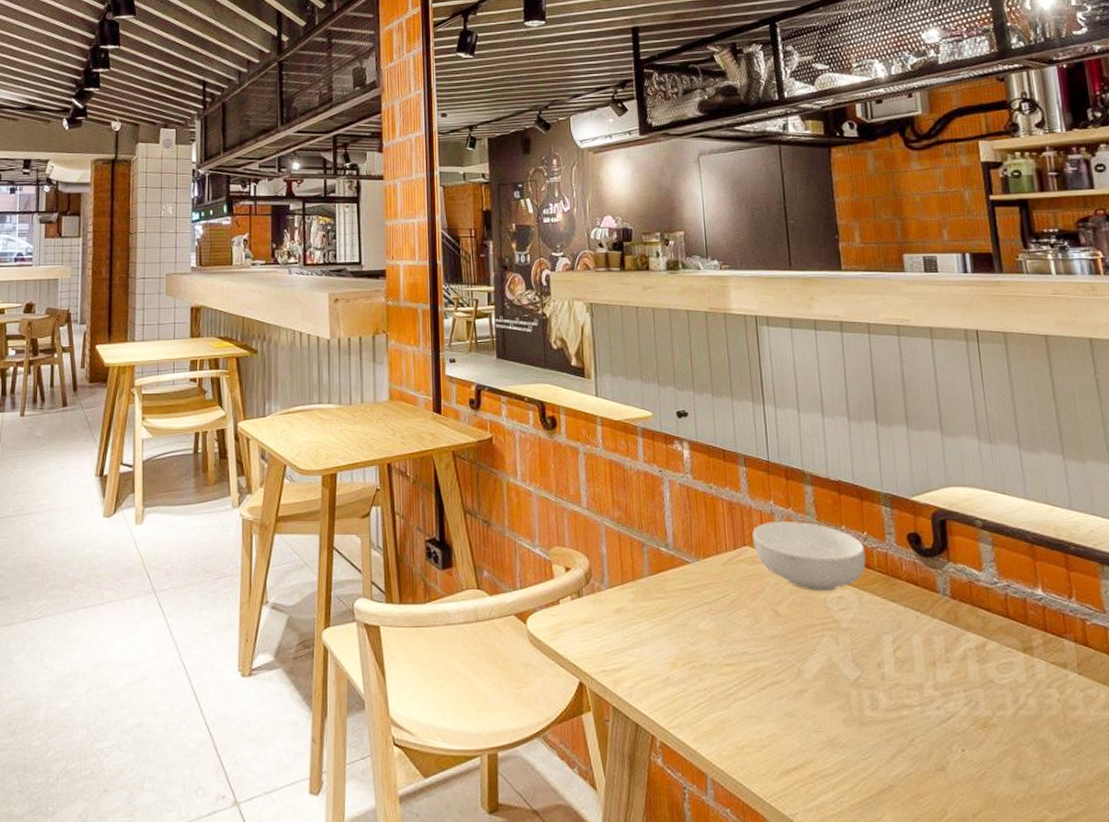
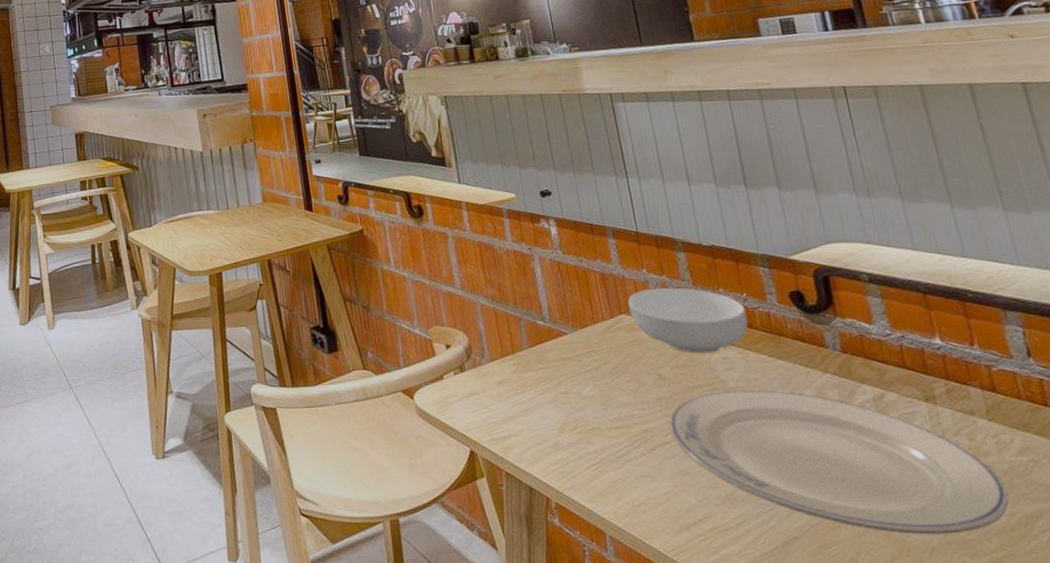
plate: none [781,631,1090,788] -> present [670,389,1009,535]

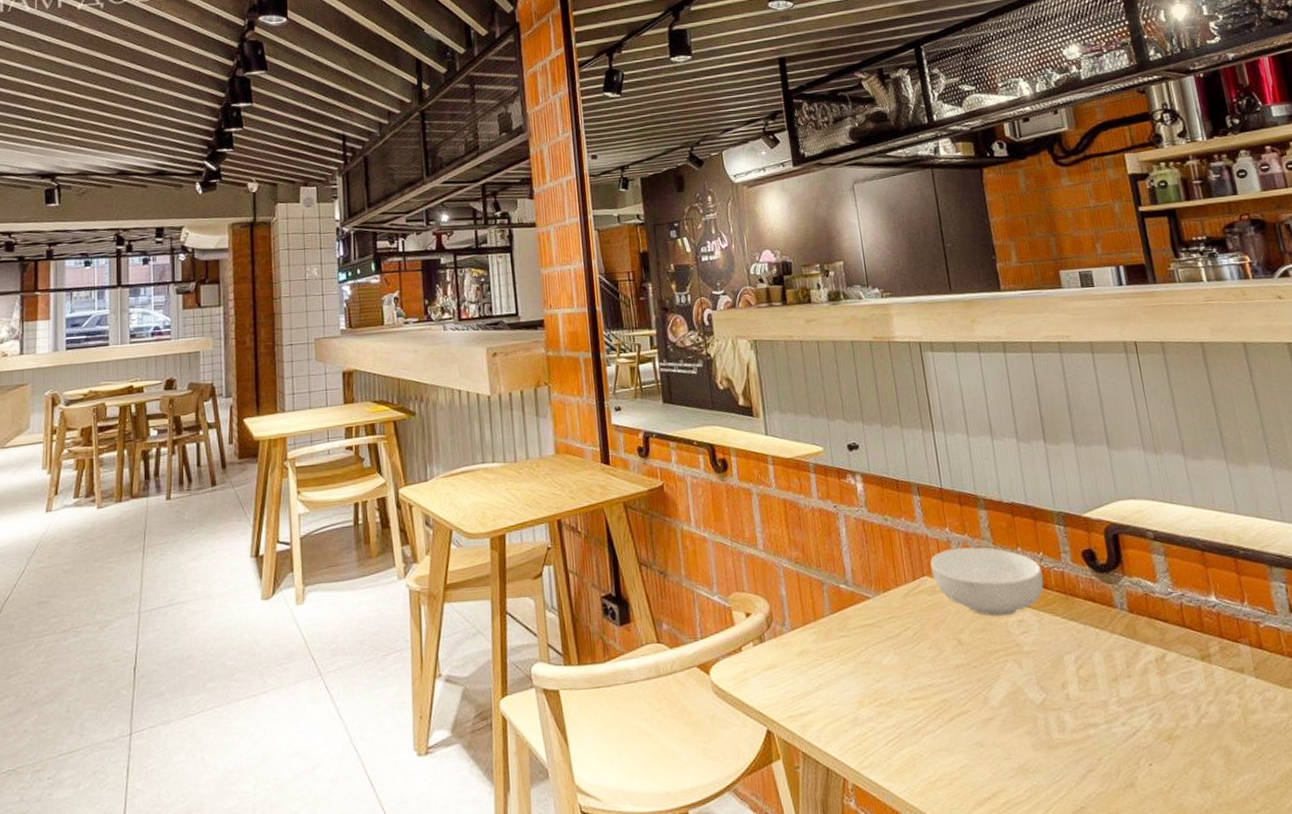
plate: present [670,389,1009,535] -> none [967,653,1272,798]

